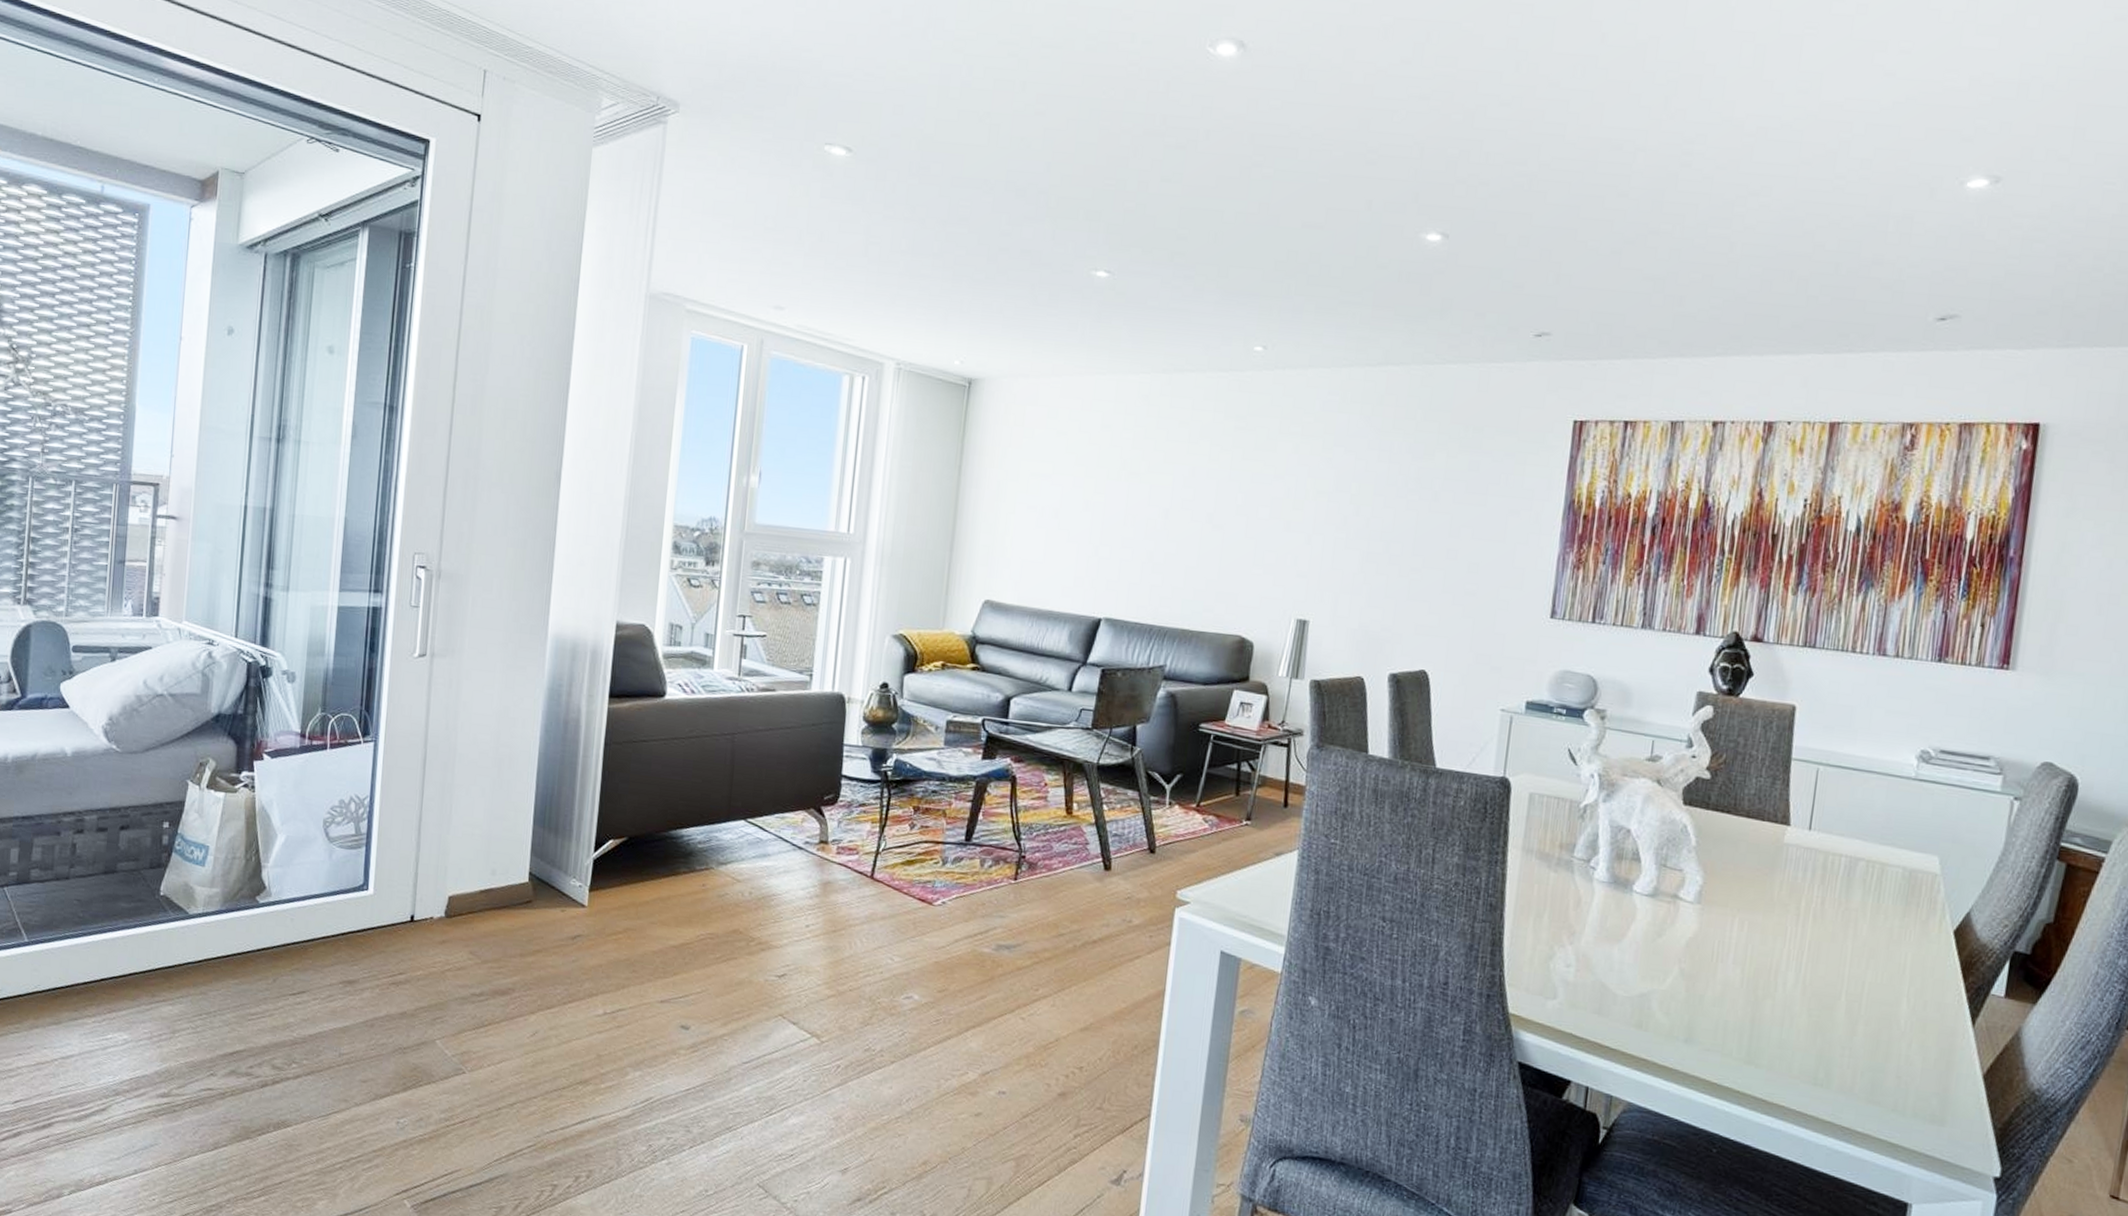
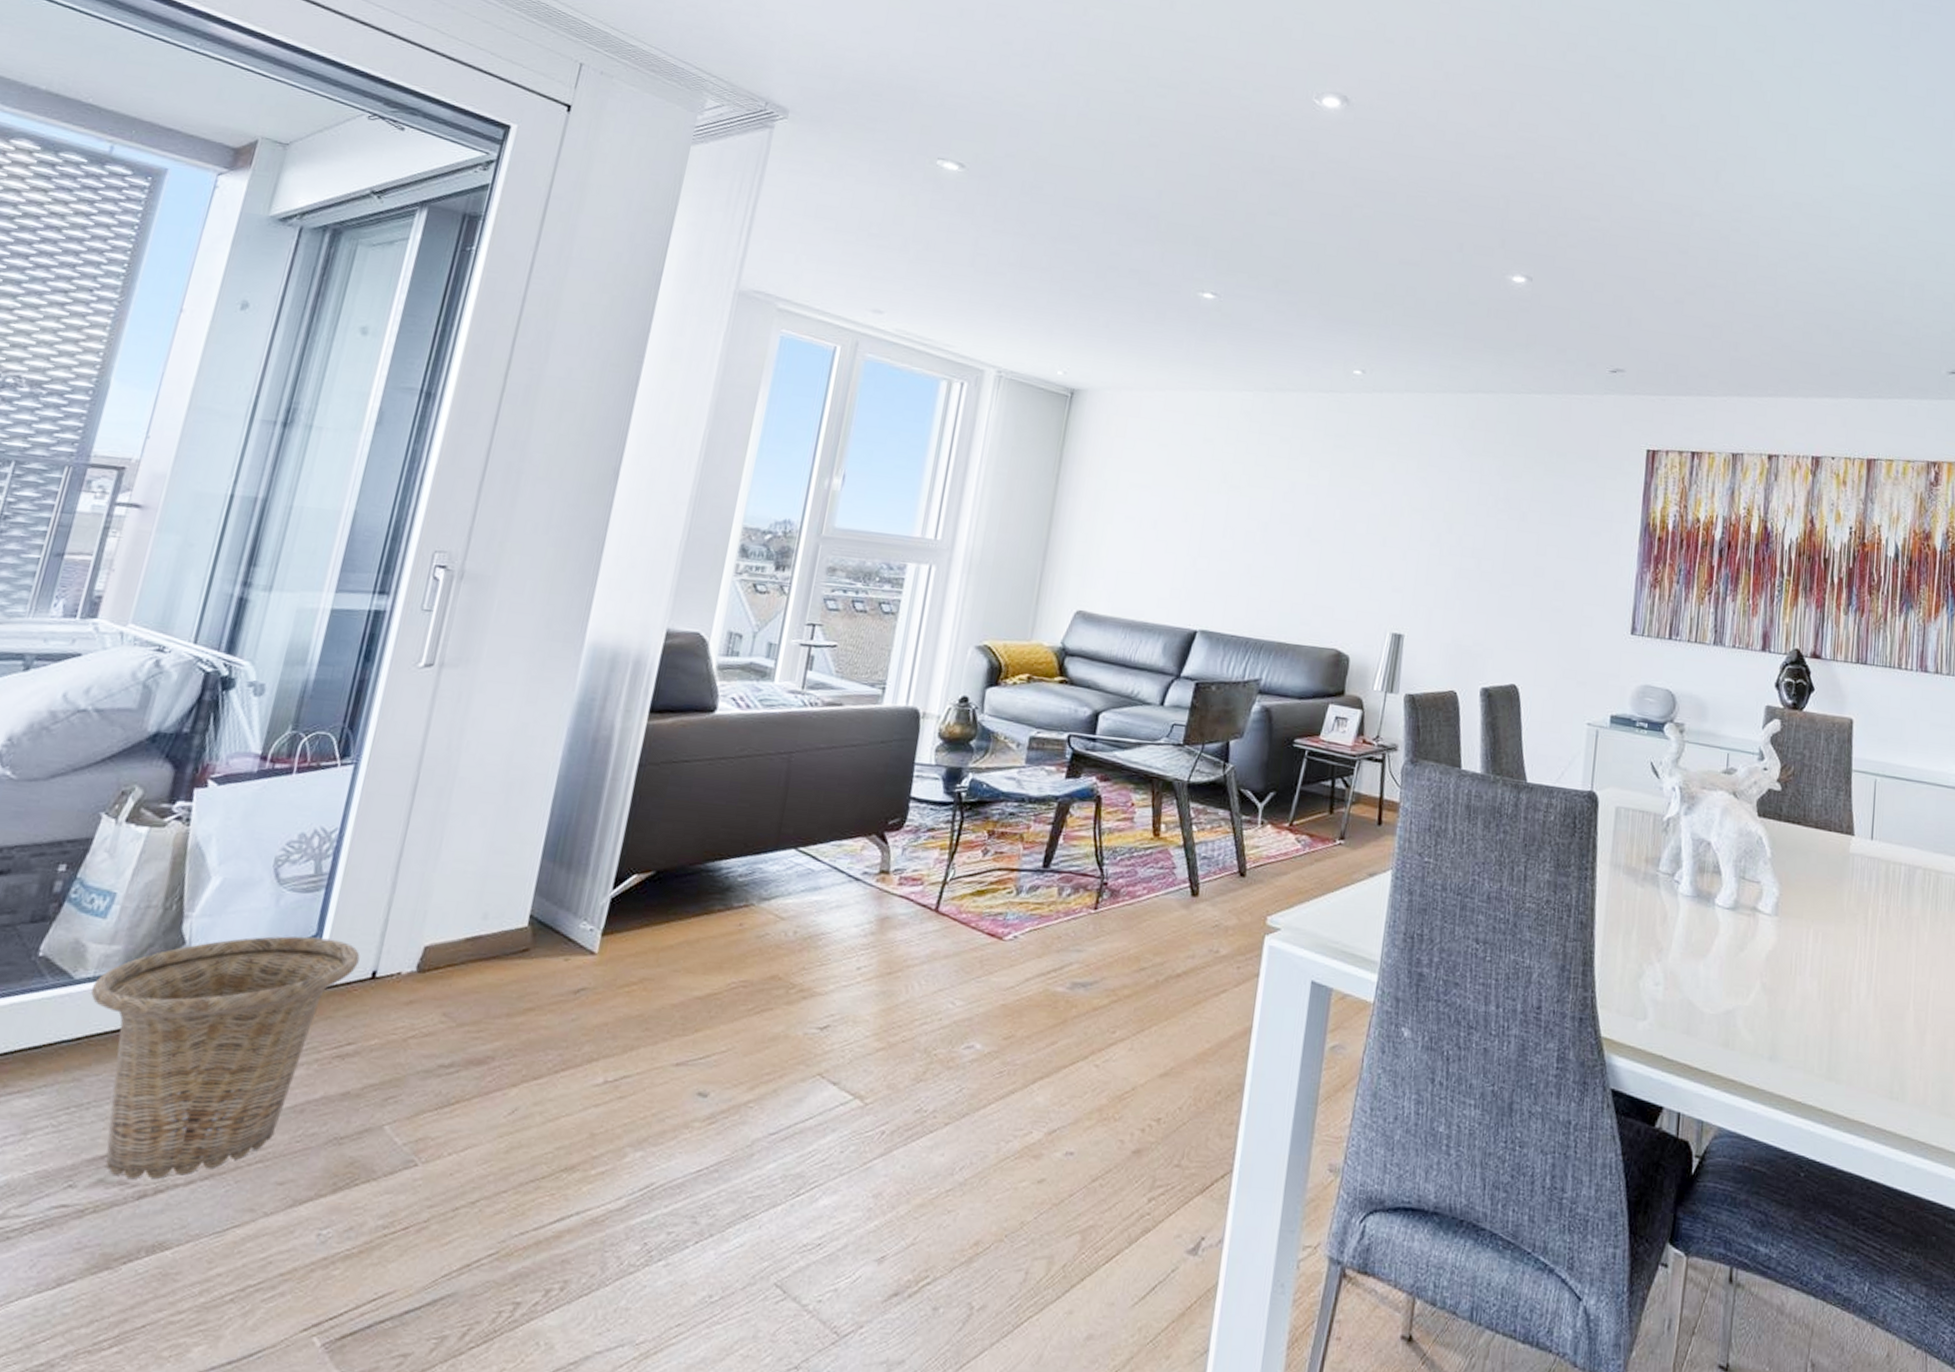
basket: none [202,884,400,1073] -> present [90,936,360,1179]

